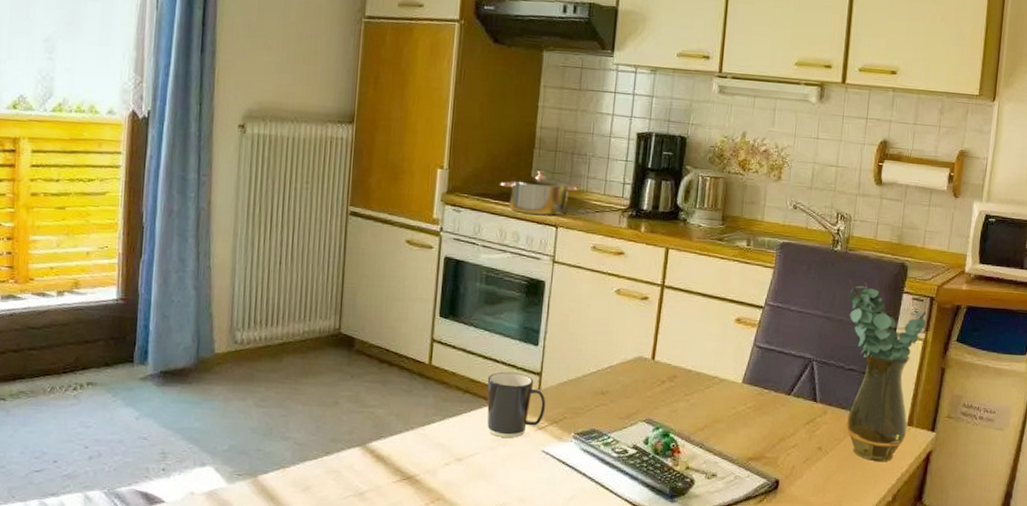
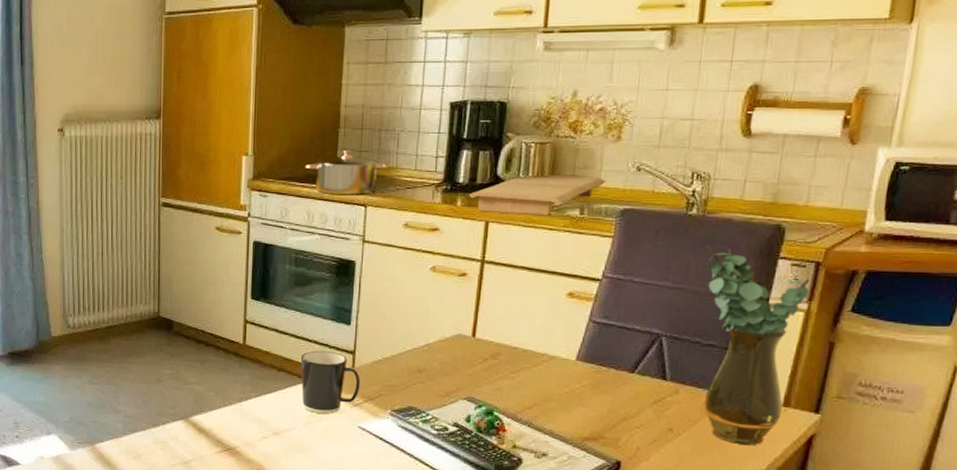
cutting board: none [652,205,769,247] -> present [469,173,607,217]

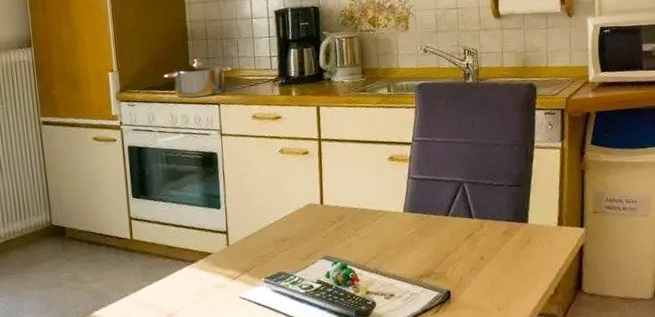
mug: present [300,350,361,415] -> none [182,234,236,291]
cutting board: present [469,173,607,217] -> none [301,60,403,98]
vase: present [704,246,811,445] -> none [485,106,561,262]

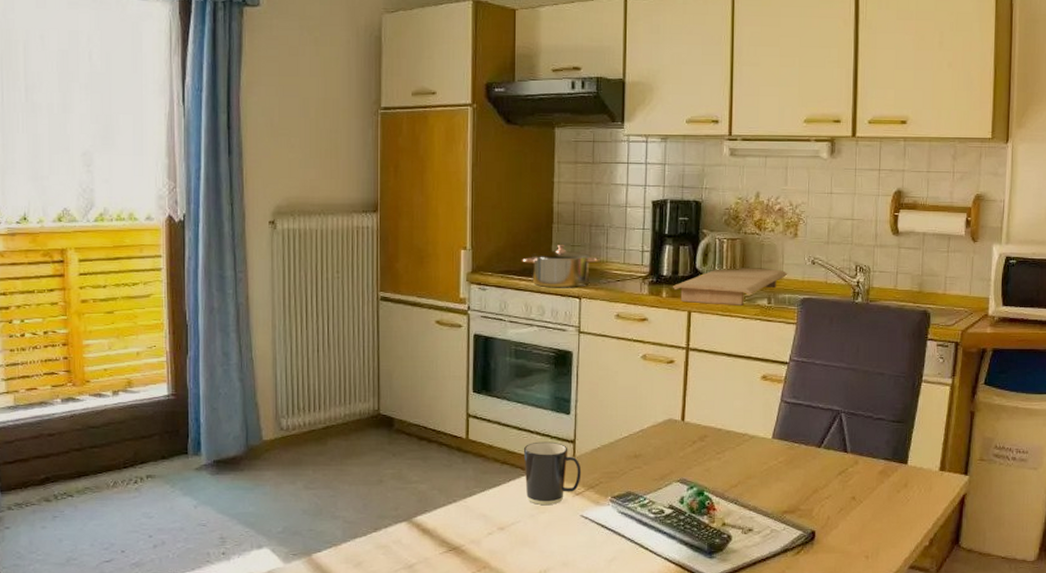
mug: none [182,234,236,291] -> present [523,441,582,506]
cutting board: none [301,60,403,98] -> present [673,266,788,307]

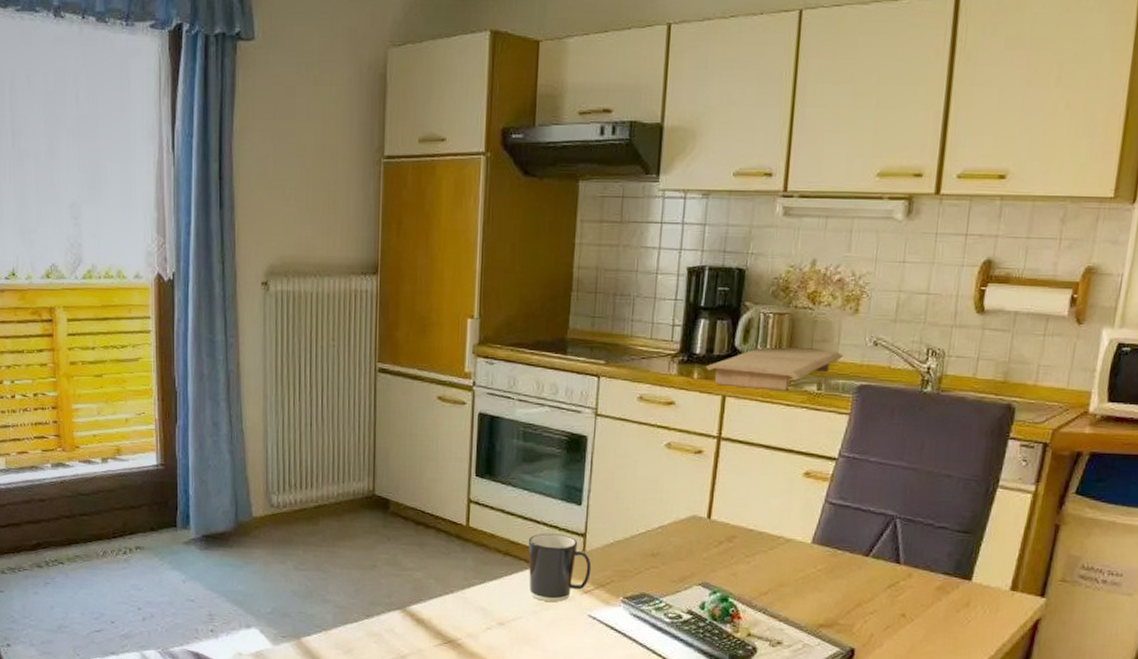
cooking pot: present [521,244,601,288] -> none [534,314,625,365]

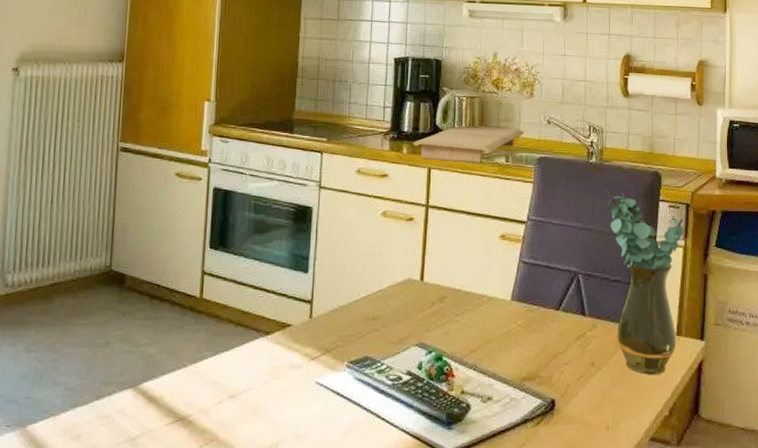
mug: present [528,533,592,603] -> none [258,301,318,371]
vase: none [936,425,1038,630] -> present [607,191,684,374]

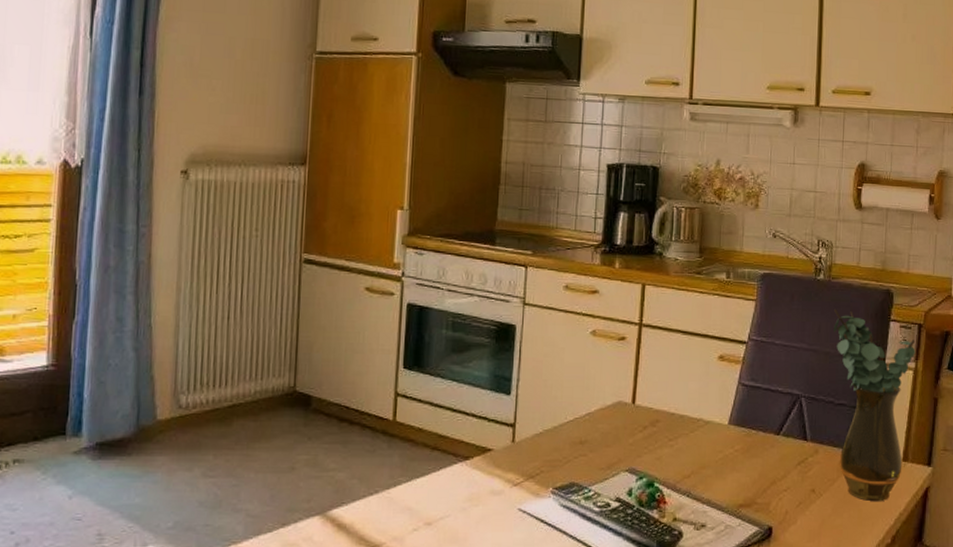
cutting board: present [413,124,525,164] -> none [627,237,748,281]

